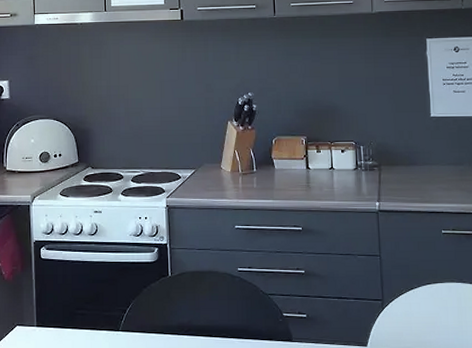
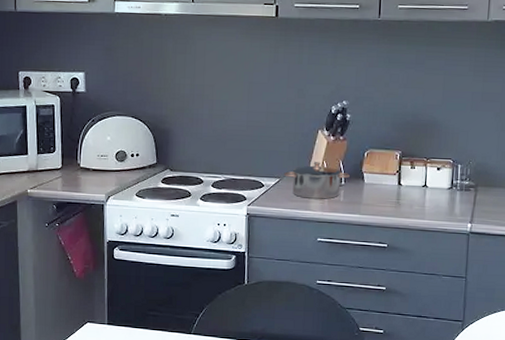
cooking pot: none [198,151,260,187] -> present [283,162,350,199]

